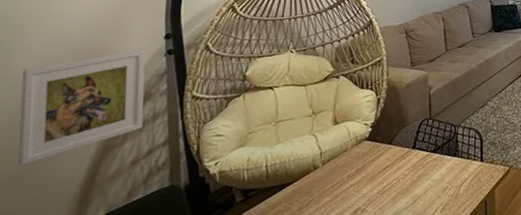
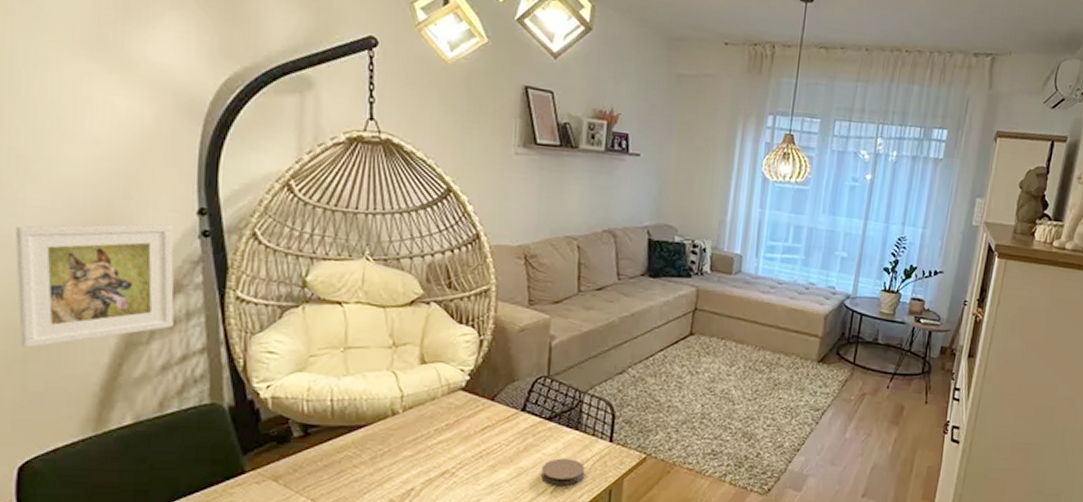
coaster: none [432,180,464,205] -> present [541,458,585,485]

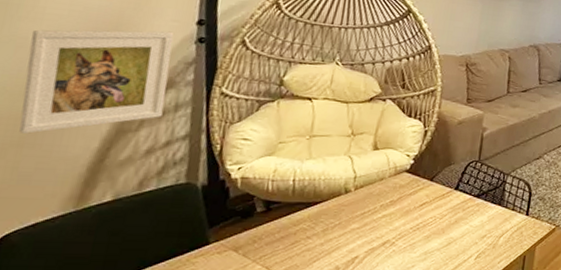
coaster: present [541,458,585,485] -> none [468,229,504,252]

